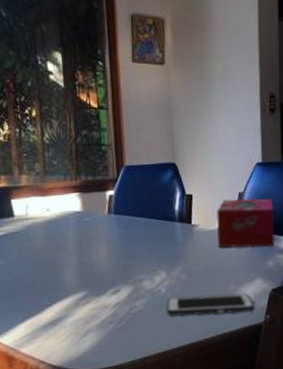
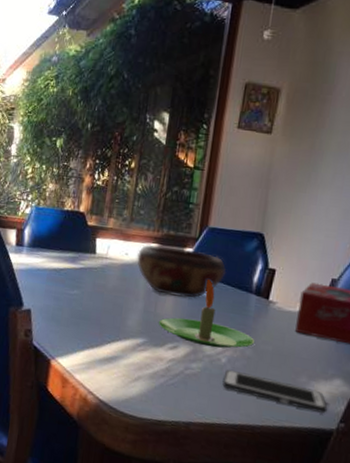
decorative bowl: none [58,191,150,242] -> present [136,244,227,298]
candle: none [95,216,188,283] -> present [158,278,256,348]

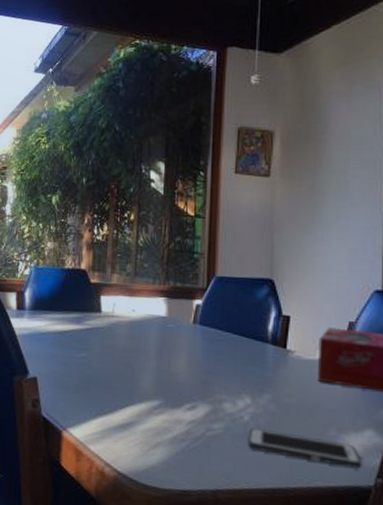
decorative bowl: present [136,244,227,298] -> none [144,298,239,353]
candle: present [158,278,256,348] -> none [173,330,278,405]

